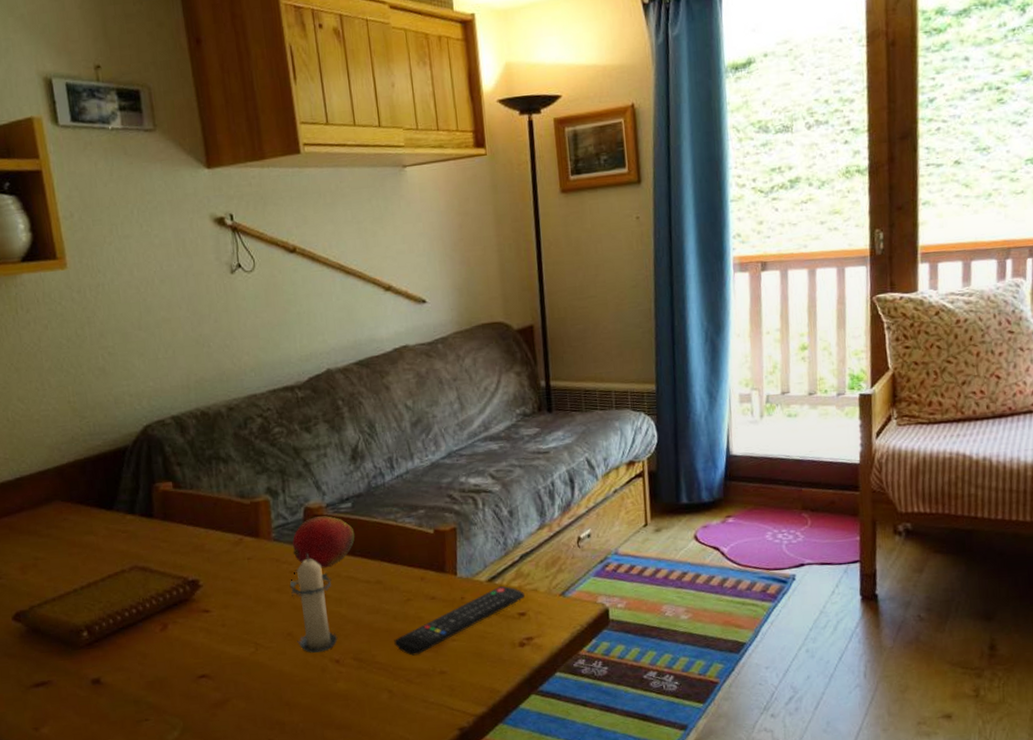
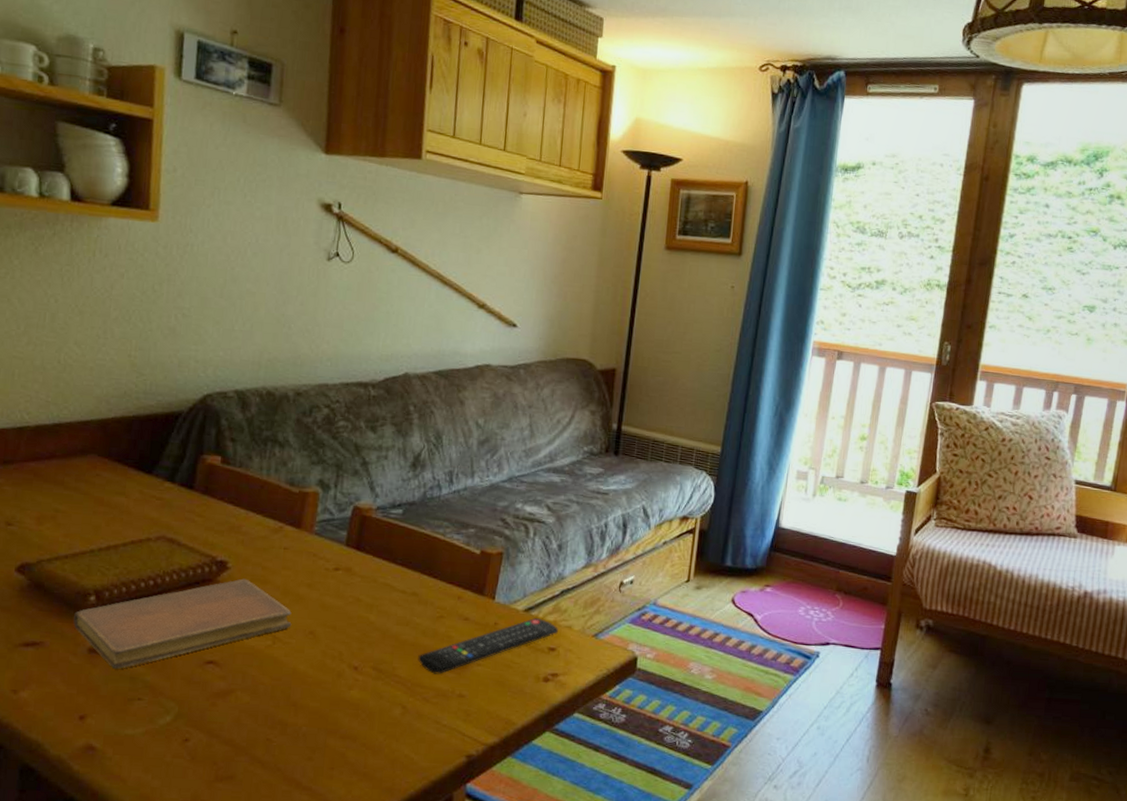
notebook: none [72,593,270,695] -> present [74,578,292,669]
candle: present [289,553,338,653] -> none [318,553,367,656]
fruit: present [292,516,355,569] -> none [332,517,400,571]

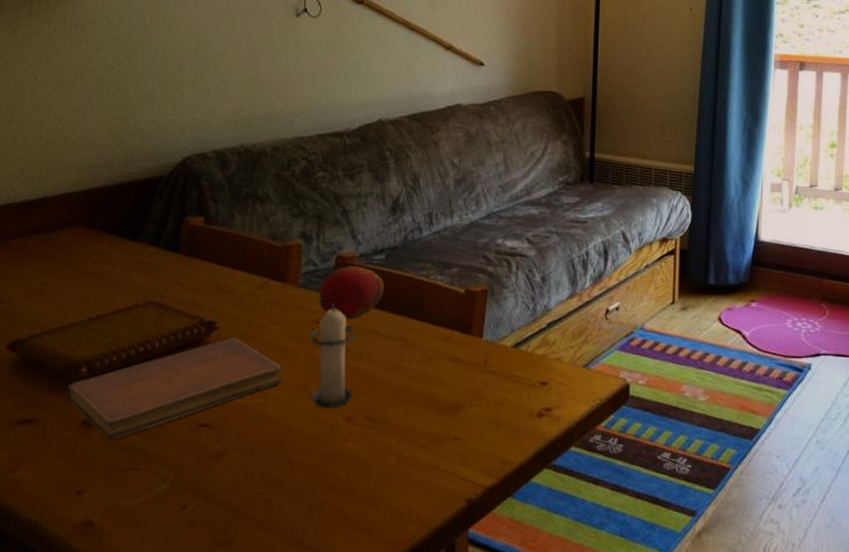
candle: none [318,553,367,656] -> present [310,303,355,408]
fruit: none [332,517,400,571] -> present [318,266,385,320]
remote control: present [418,617,558,675] -> none [410,352,548,419]

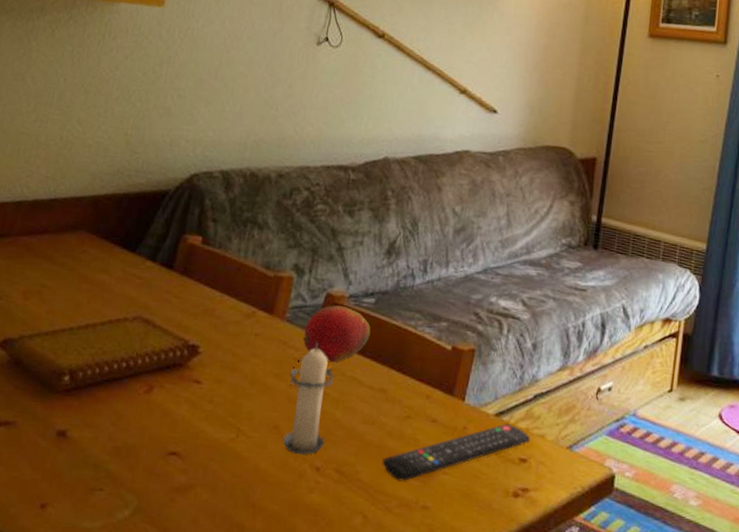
notebook: present [66,337,283,440] -> none [46,364,258,455]
remote control: none [410,352,548,419] -> present [382,423,530,482]

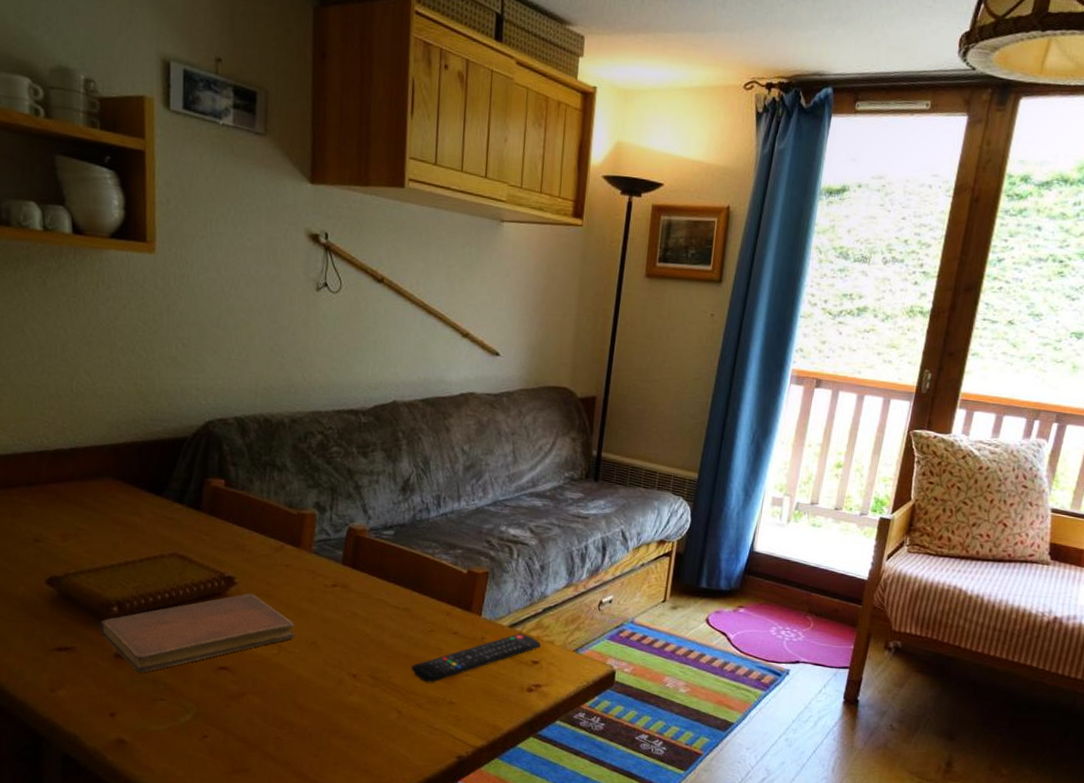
notebook: none [46,364,258,455] -> present [100,593,295,672]
candle: present [281,342,335,455] -> none [319,571,362,665]
fruit: present [302,305,371,363] -> none [330,538,392,588]

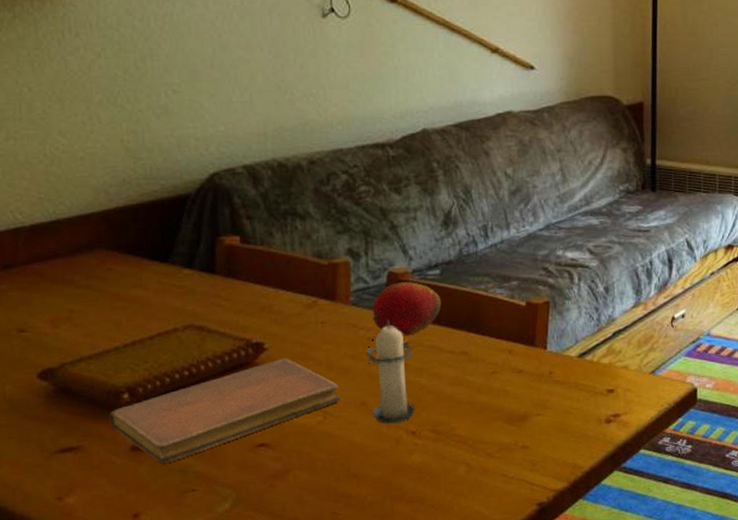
candle: none [319,571,362,665] -> present [366,320,417,424]
fruit: none [330,538,392,588] -> present [372,282,442,336]
remote control: present [411,632,541,683] -> none [476,361,614,429]

